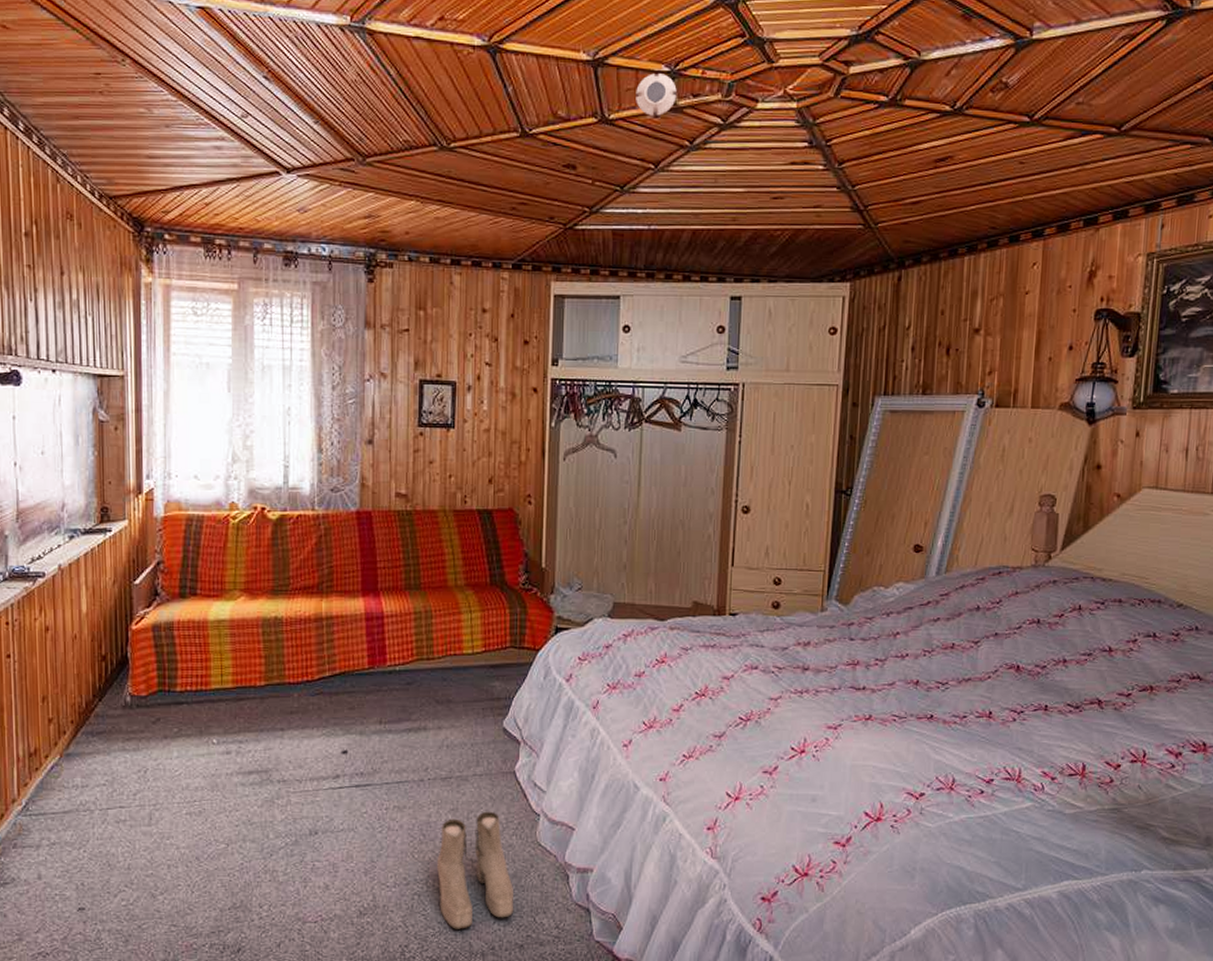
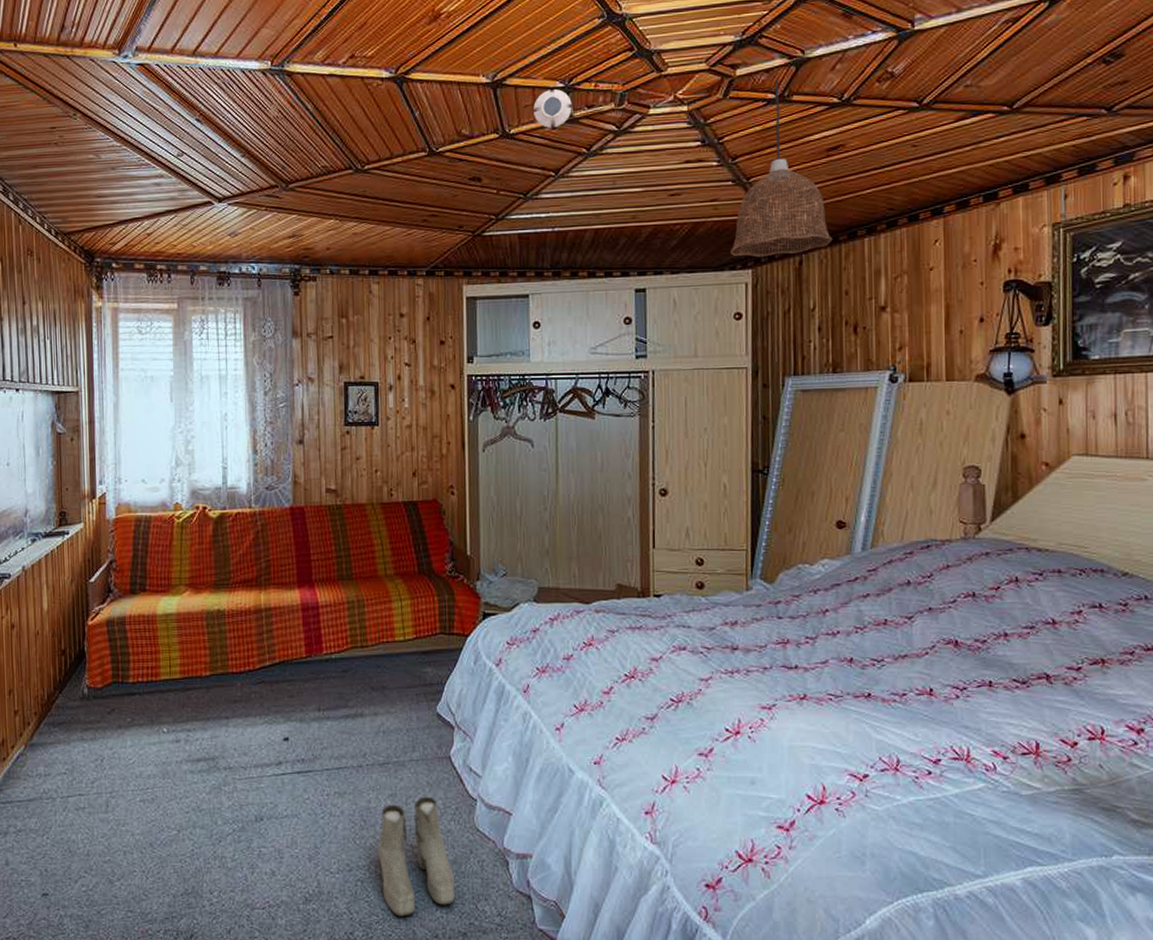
pendant lamp: none [830,81,933,271] -> present [730,79,833,258]

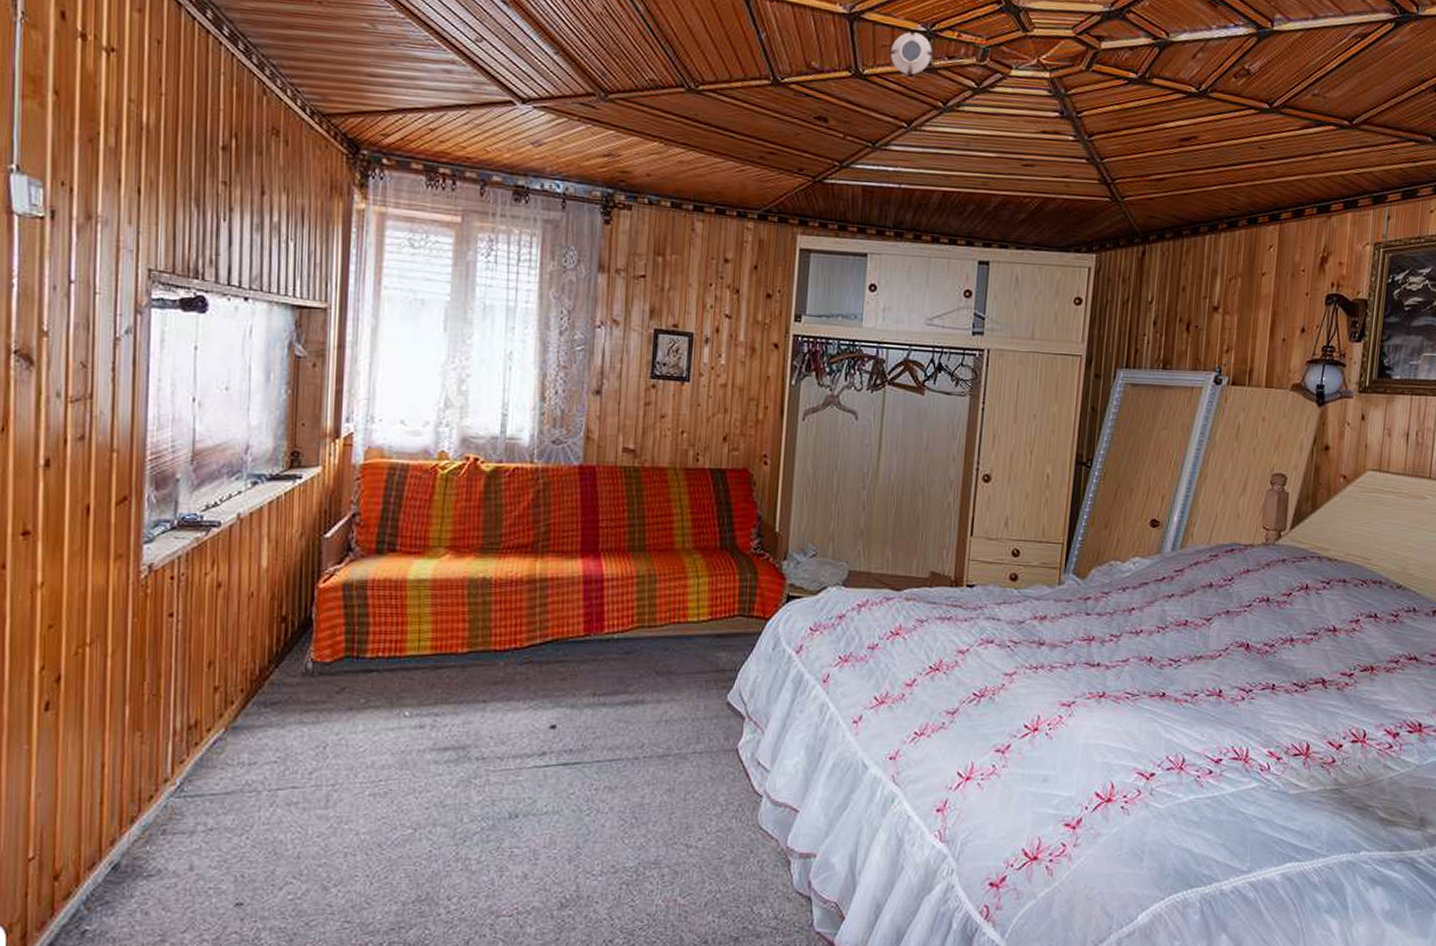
boots: present [378,796,456,916] -> none [649,792,731,922]
pendant lamp: present [730,79,833,258] -> none [1077,59,1176,243]

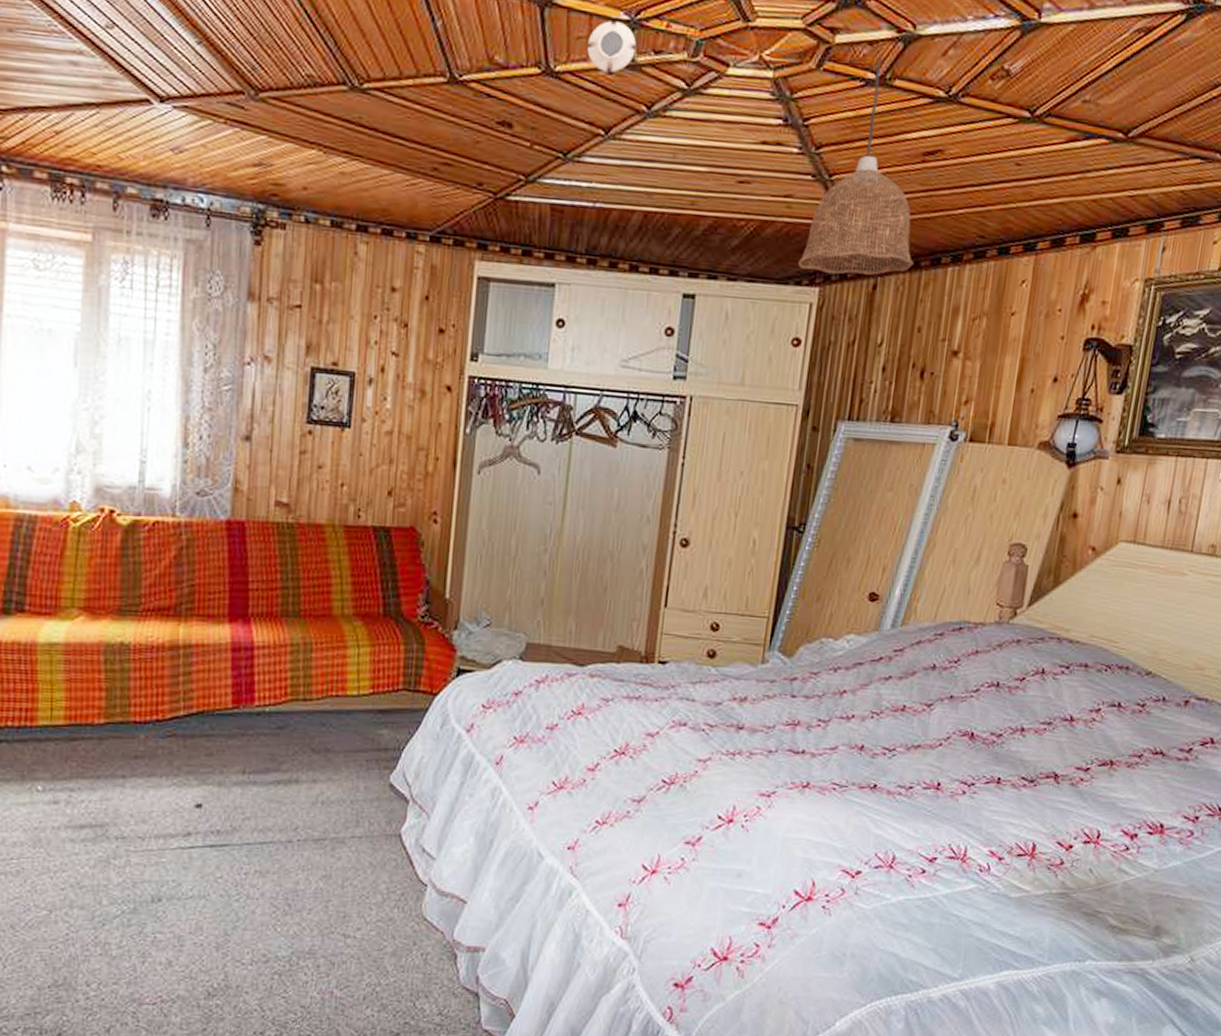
pendant lamp: none [1077,59,1176,243] -> present [798,55,914,275]

